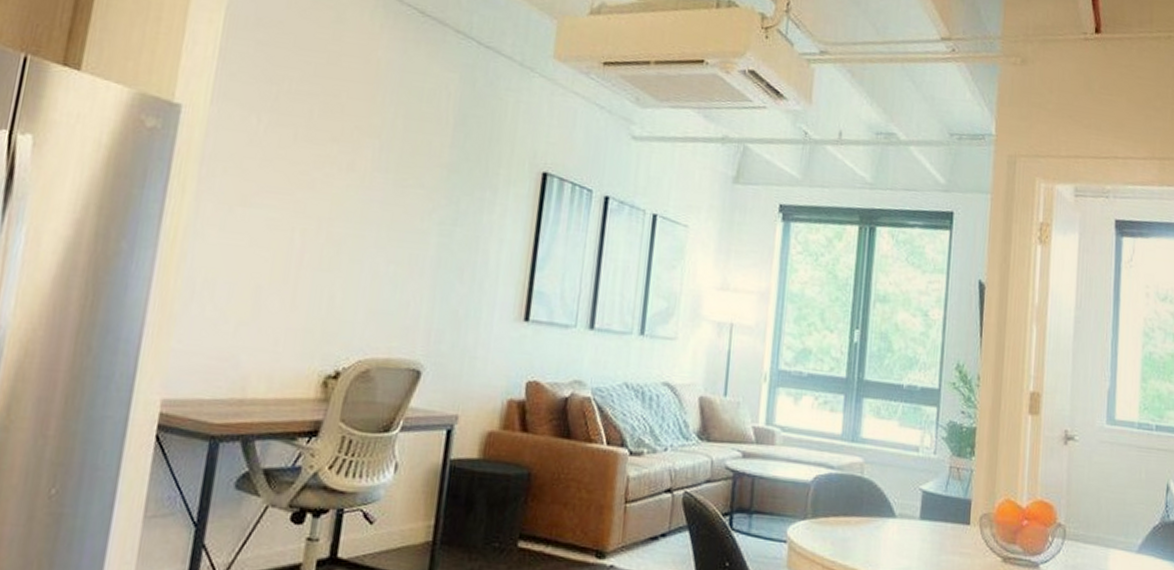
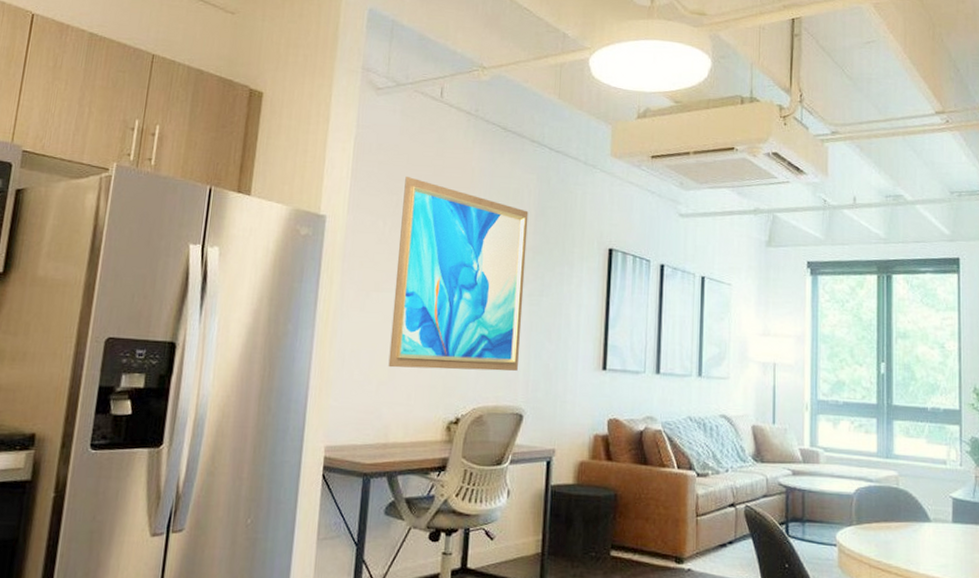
wall art: none [252,61,446,317] -> present [388,176,529,371]

